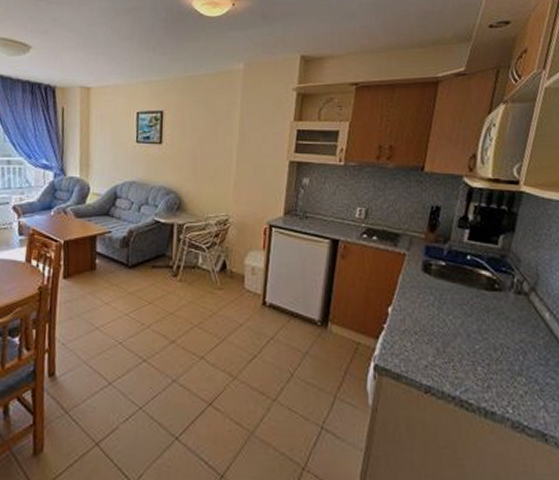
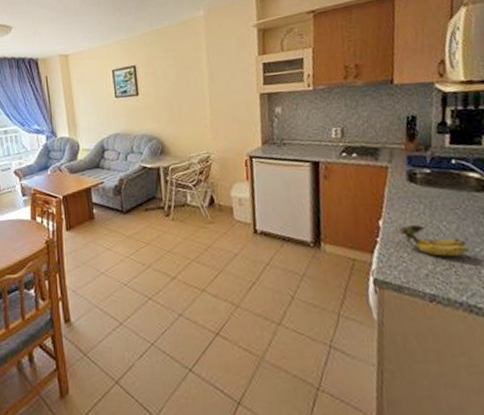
banana: none [405,315,471,350] -> present [398,225,470,256]

